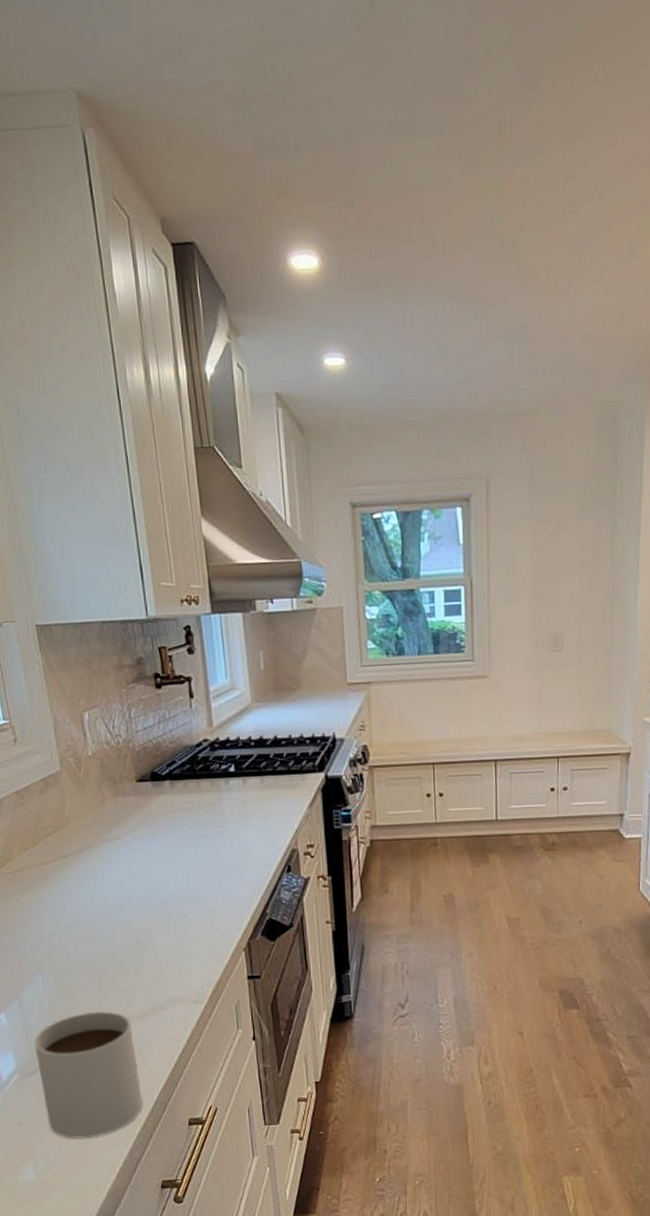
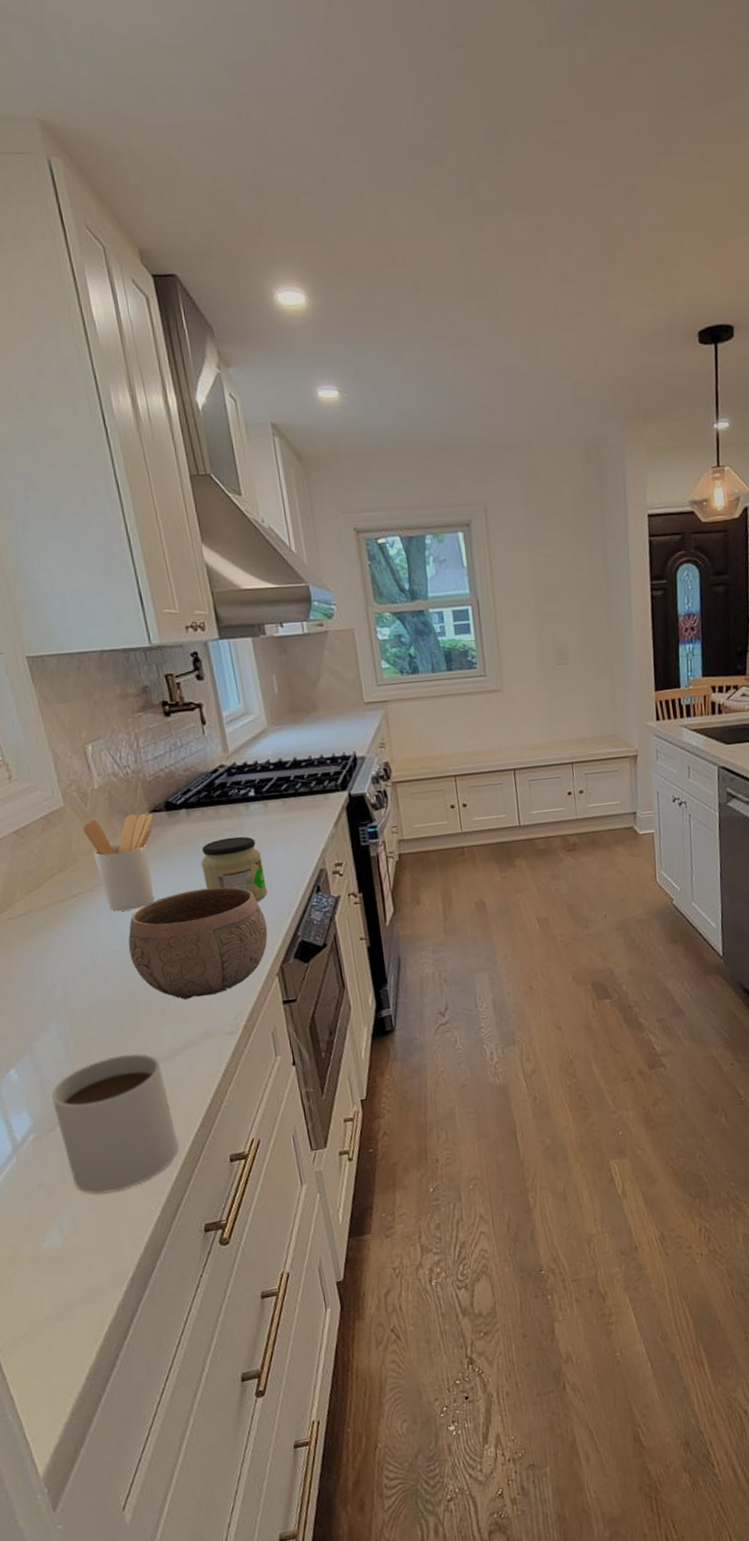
utensil holder: none [76,782,140,875] -> present [83,813,155,912]
bowl: none [109,859,238,966] -> present [128,886,268,1001]
jar: none [180,811,240,876] -> present [200,836,267,901]

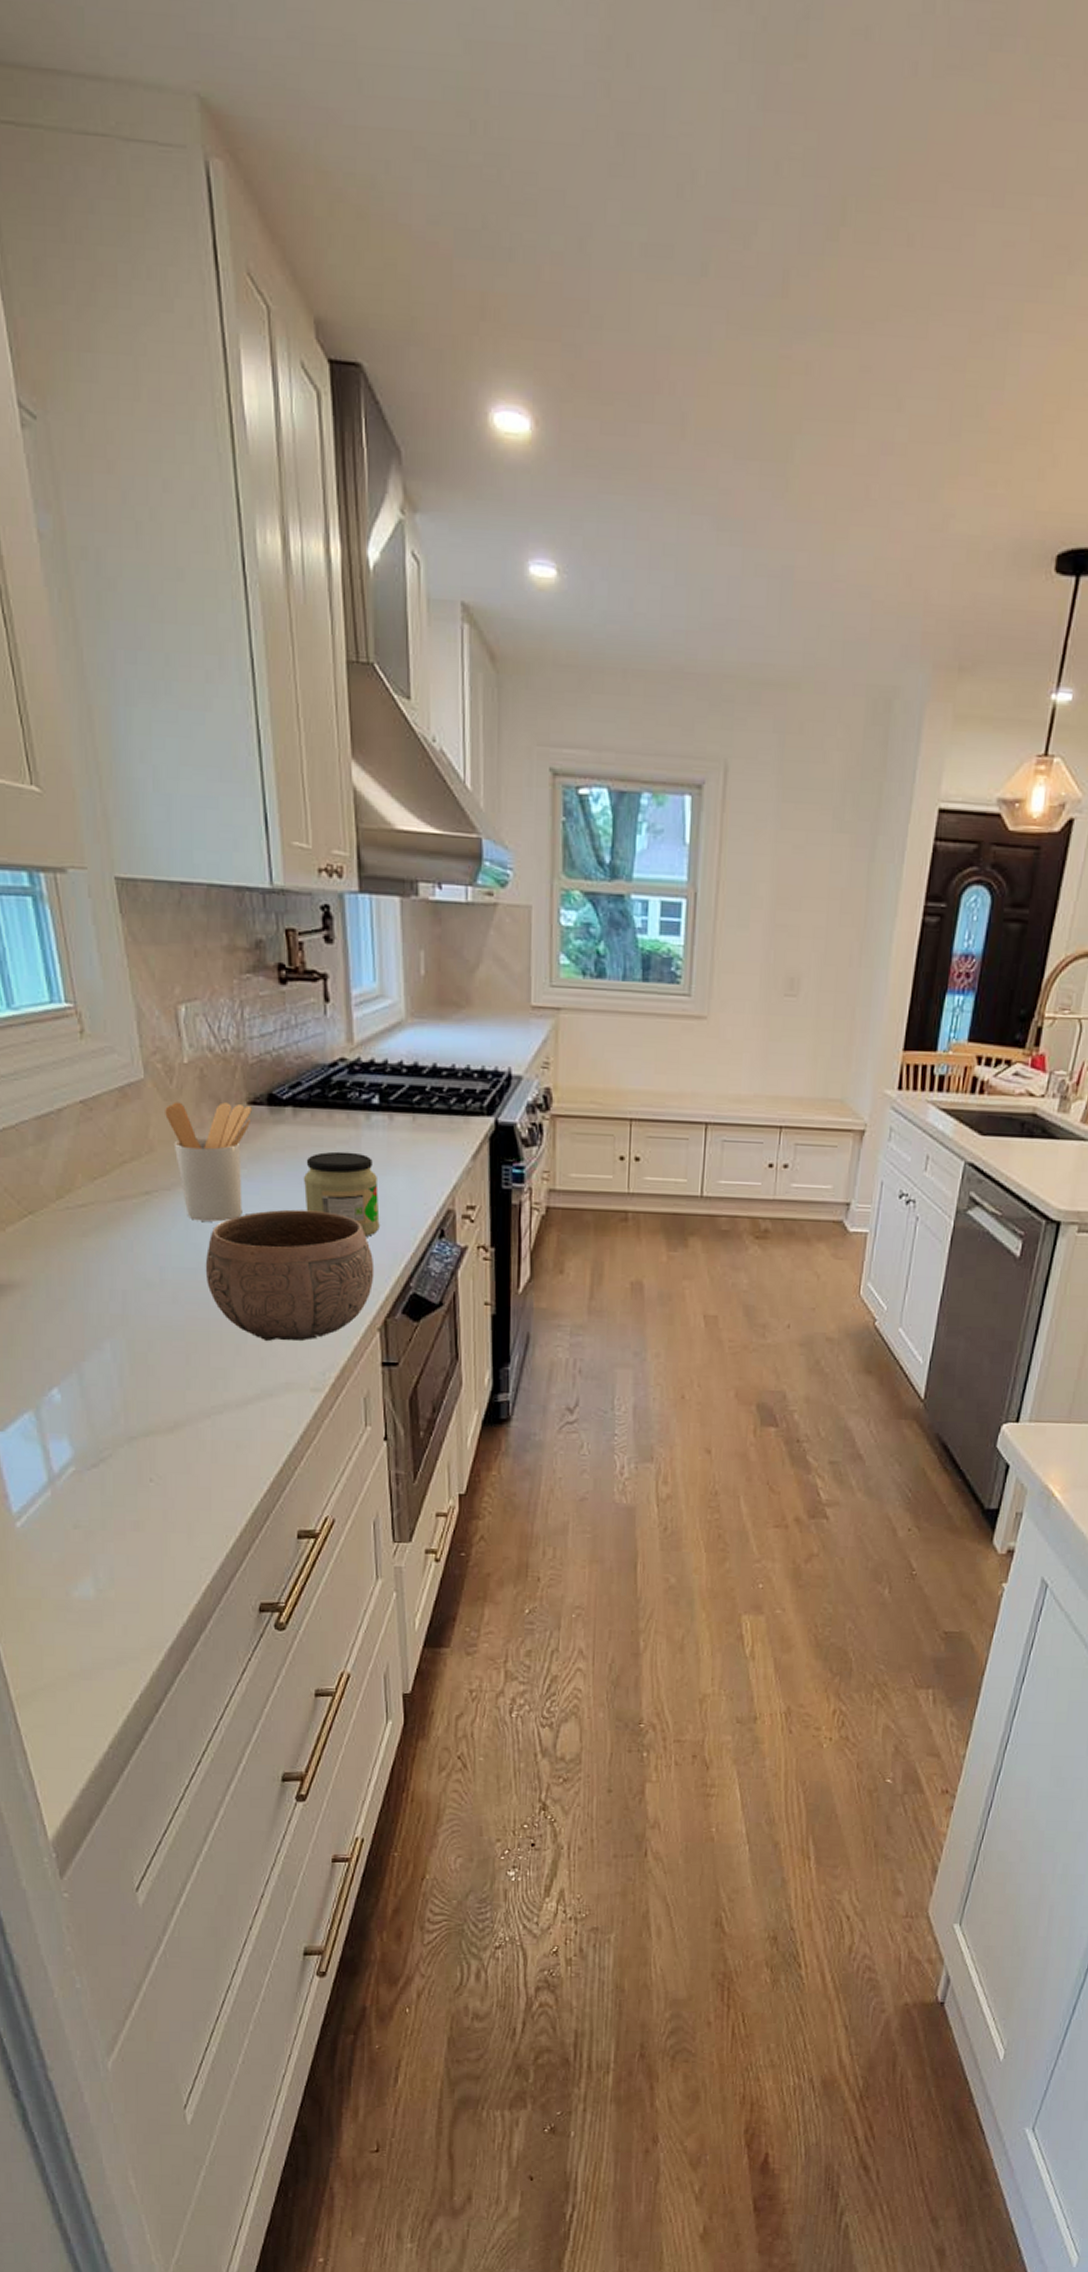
mug: present [51,1053,179,1194] -> none [97,1393,239,1549]

